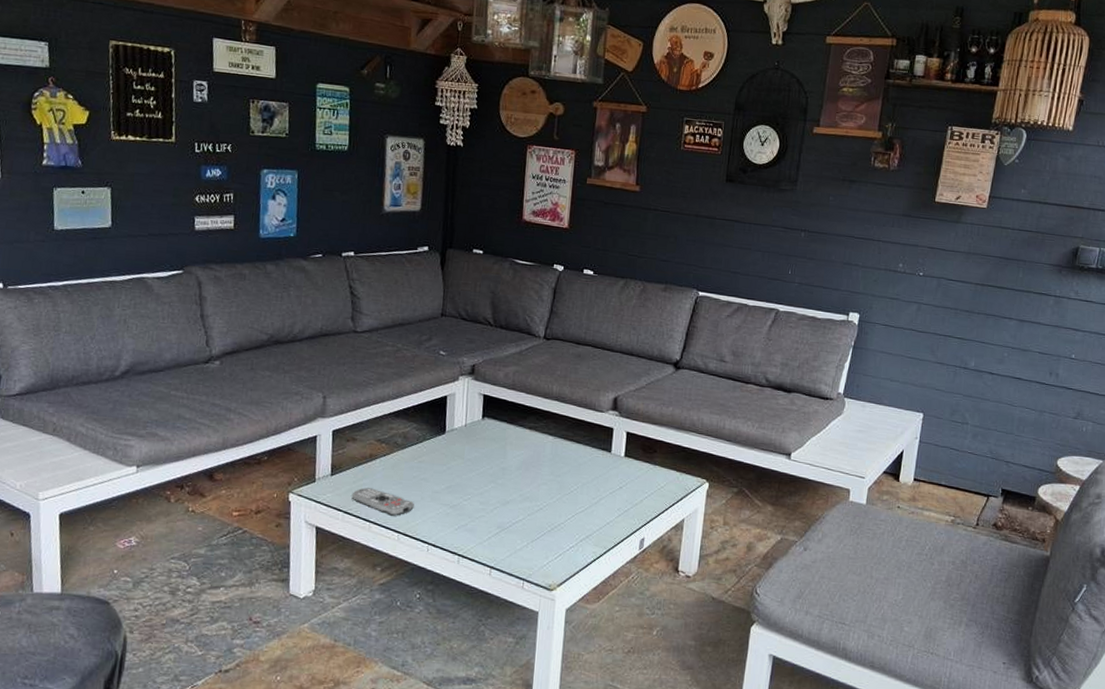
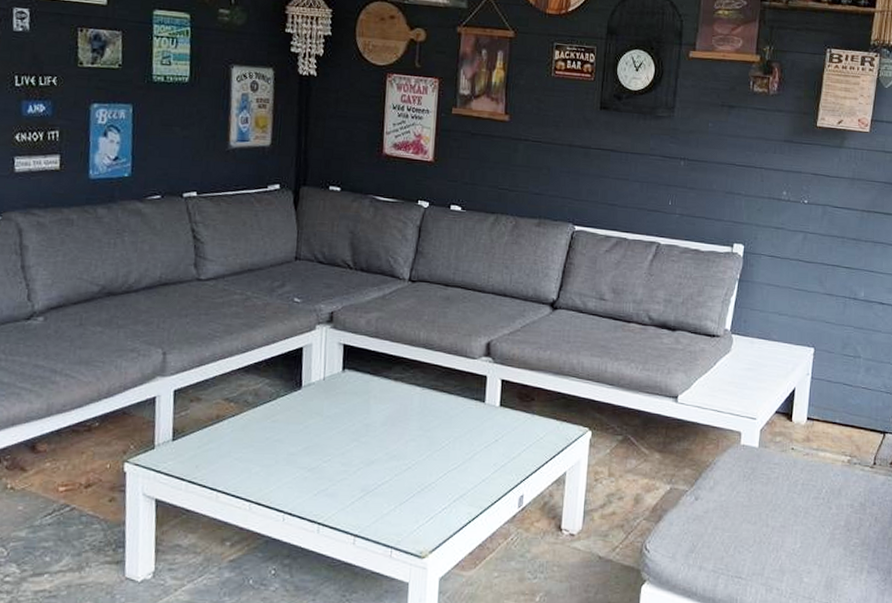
remote control: present [351,487,414,516] -> none [196,453,268,483]

